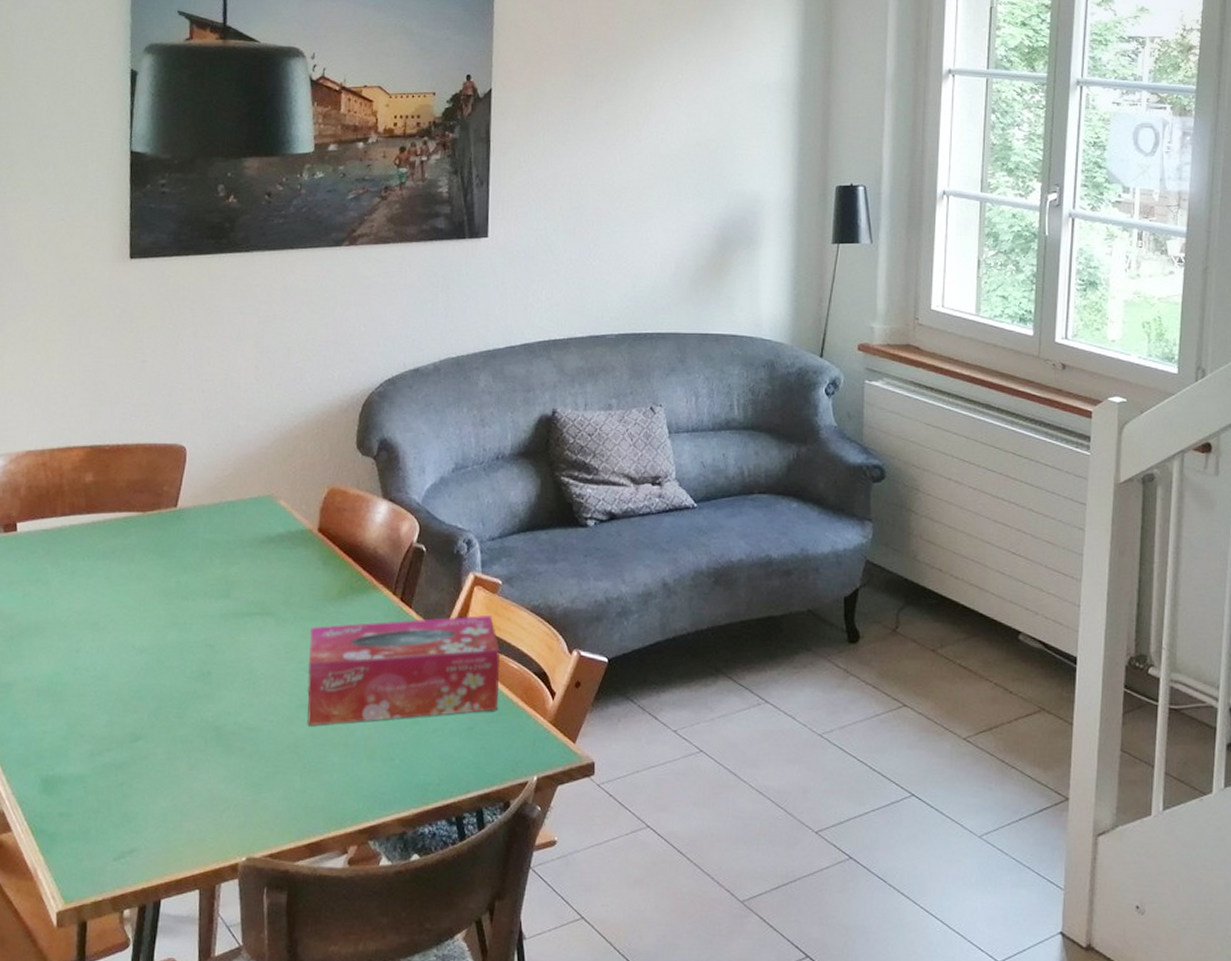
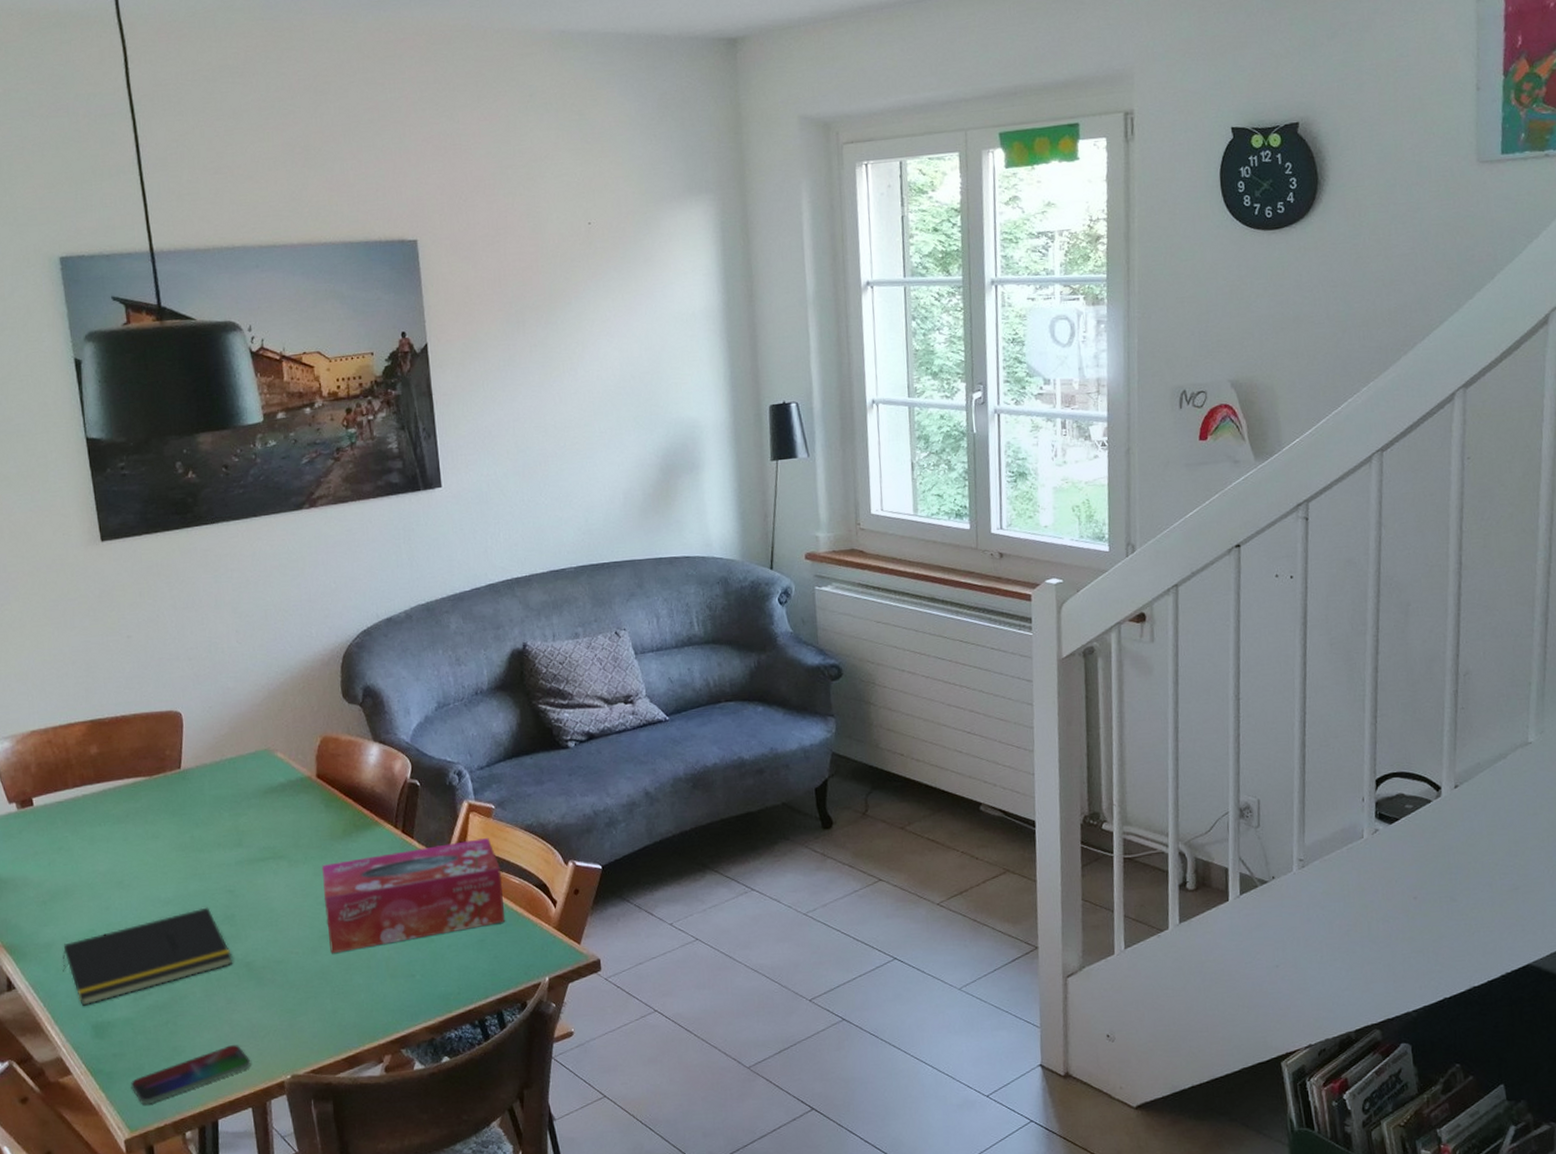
notepad: none [20,660,203,756] -> present [63,907,233,1006]
smartphone: none [73,817,206,874] -> present [131,1045,251,1105]

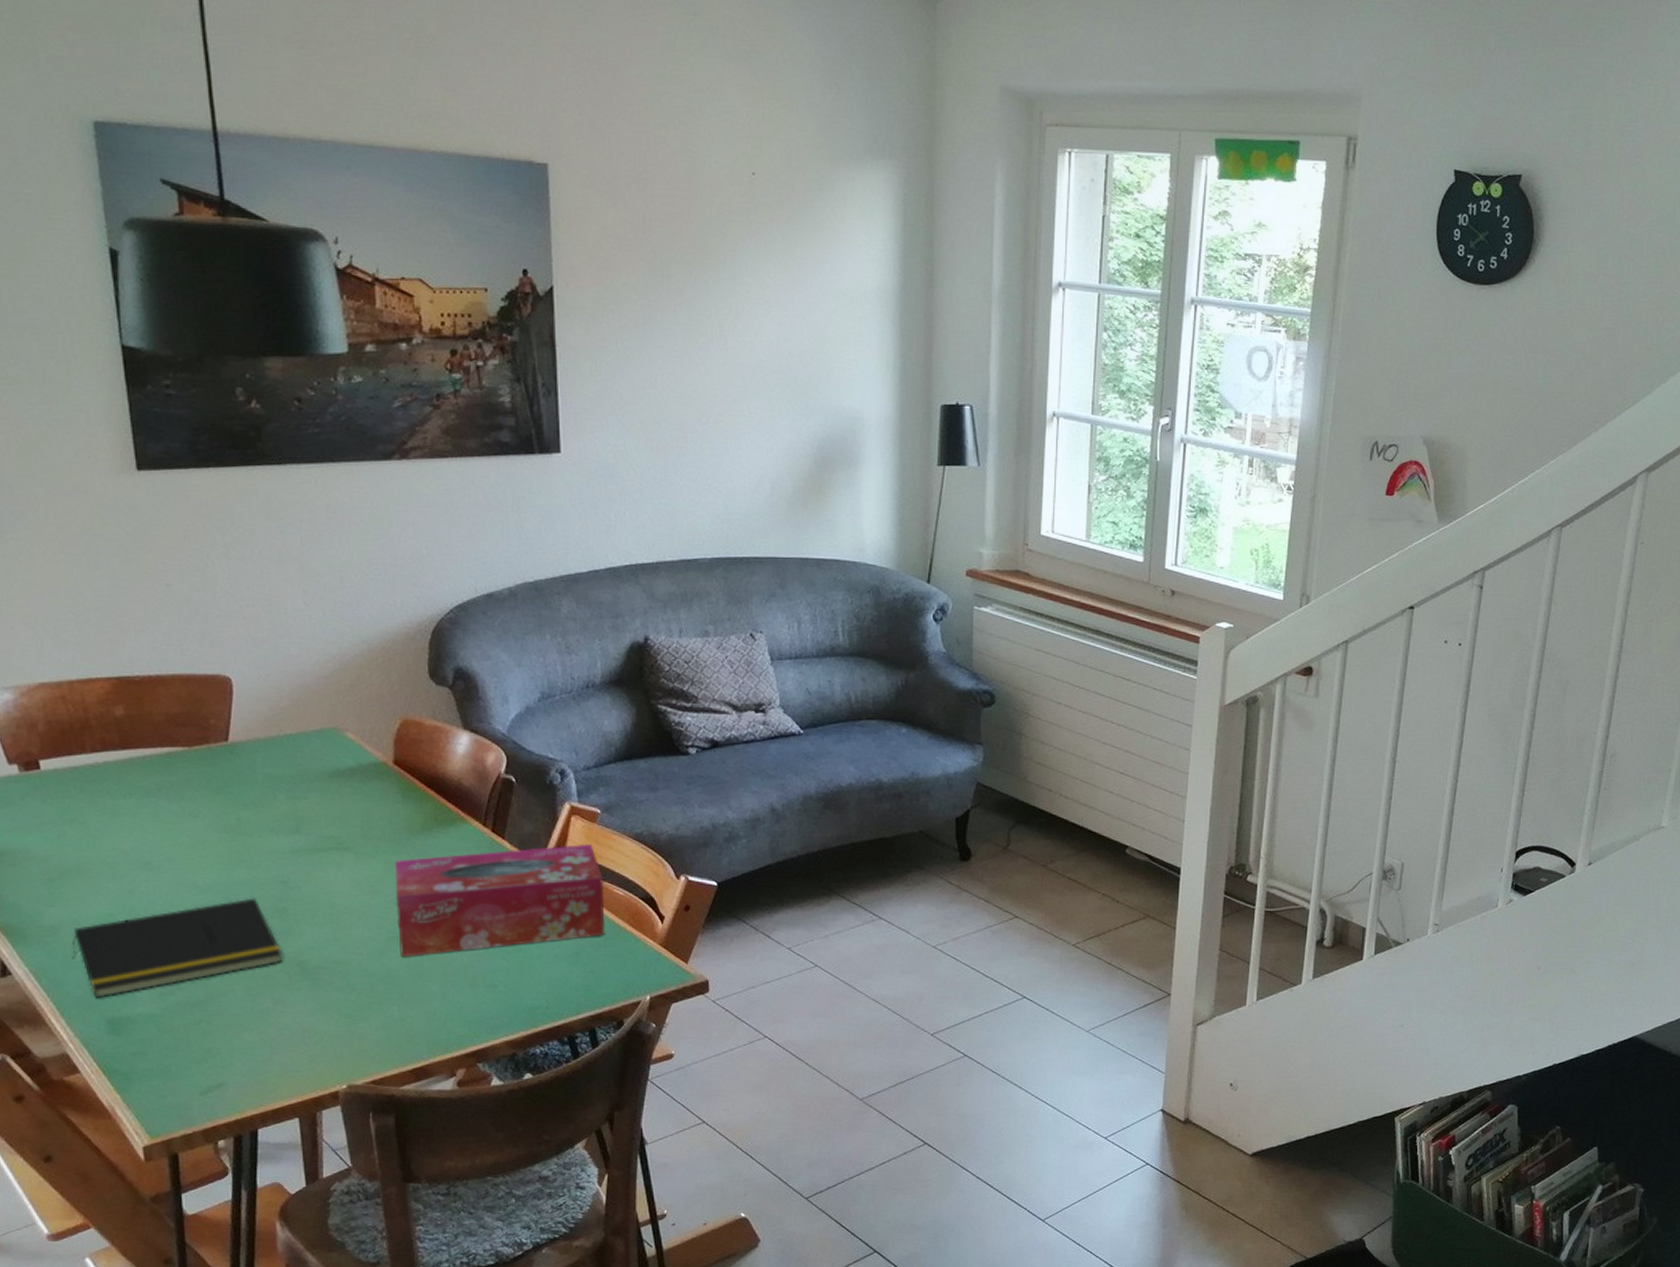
smartphone: present [131,1045,251,1105] -> none [153,1050,300,1110]

